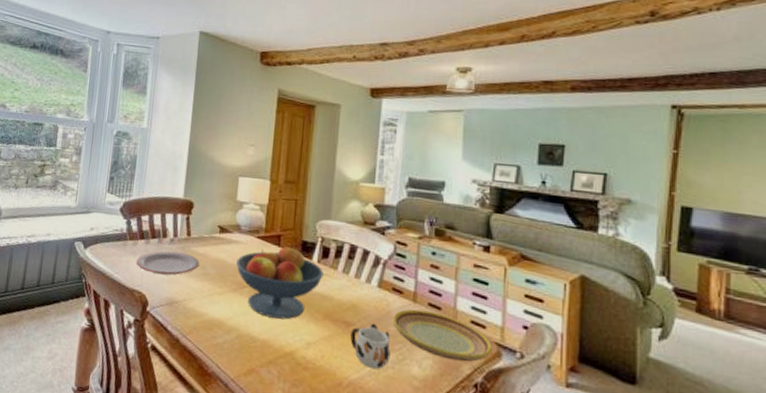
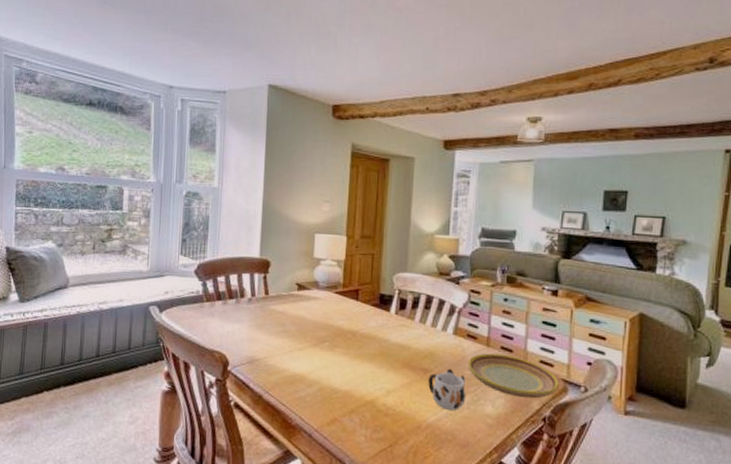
plate: present [136,251,200,276] -> none [214,310,279,334]
fruit bowl: present [236,245,324,320] -> none [316,298,401,370]

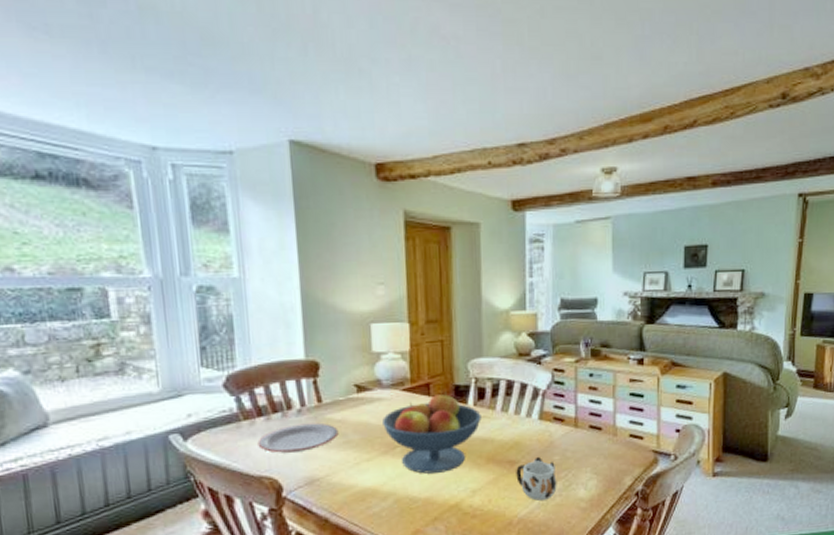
plate: none [214,310,279,334] -> present [257,422,339,453]
fruit bowl: none [316,298,401,370] -> present [382,391,481,474]
plate: present [467,353,559,399] -> none [556,433,649,476]

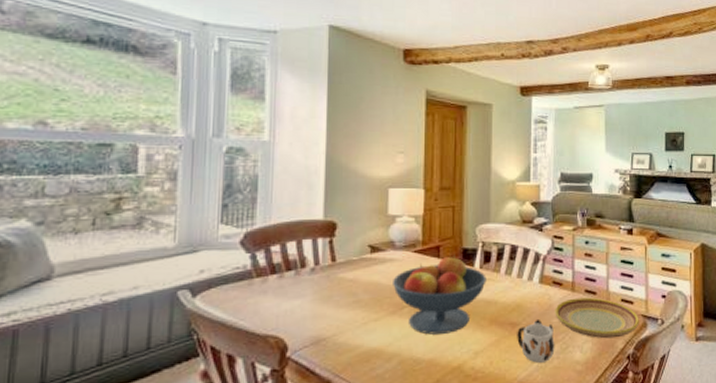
plate: present [257,422,339,453] -> none [267,281,349,312]
plate: none [556,433,649,476] -> present [555,297,639,339]

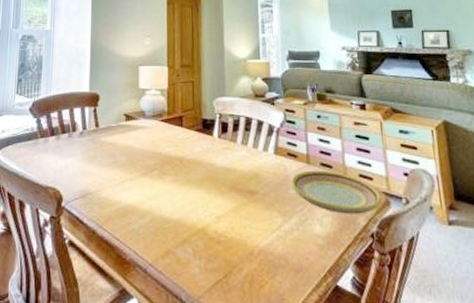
fruit bowl: present [393,254,486,335] -> none [144,124,225,196]
mug: present [517,320,555,363] -> none [256,190,294,233]

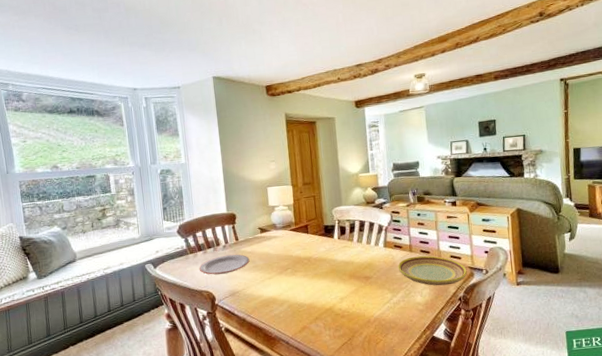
plate: none [48,144,110,168] -> present [199,254,250,275]

